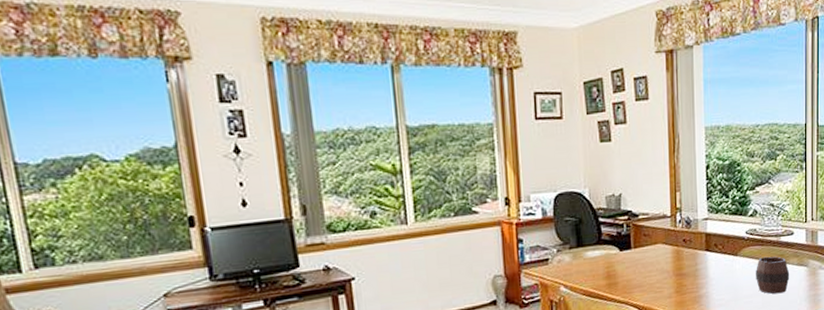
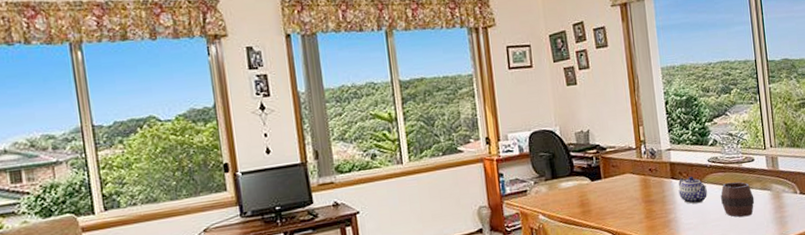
teapot: none [712,248,742,279] -> present [678,176,707,204]

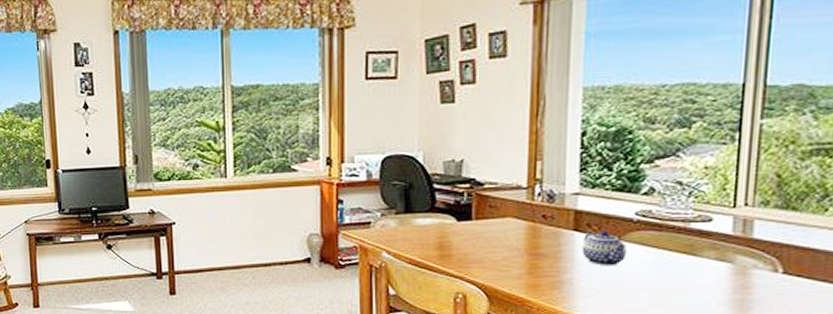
cup: present [721,181,755,217] -> none [647,245,702,292]

